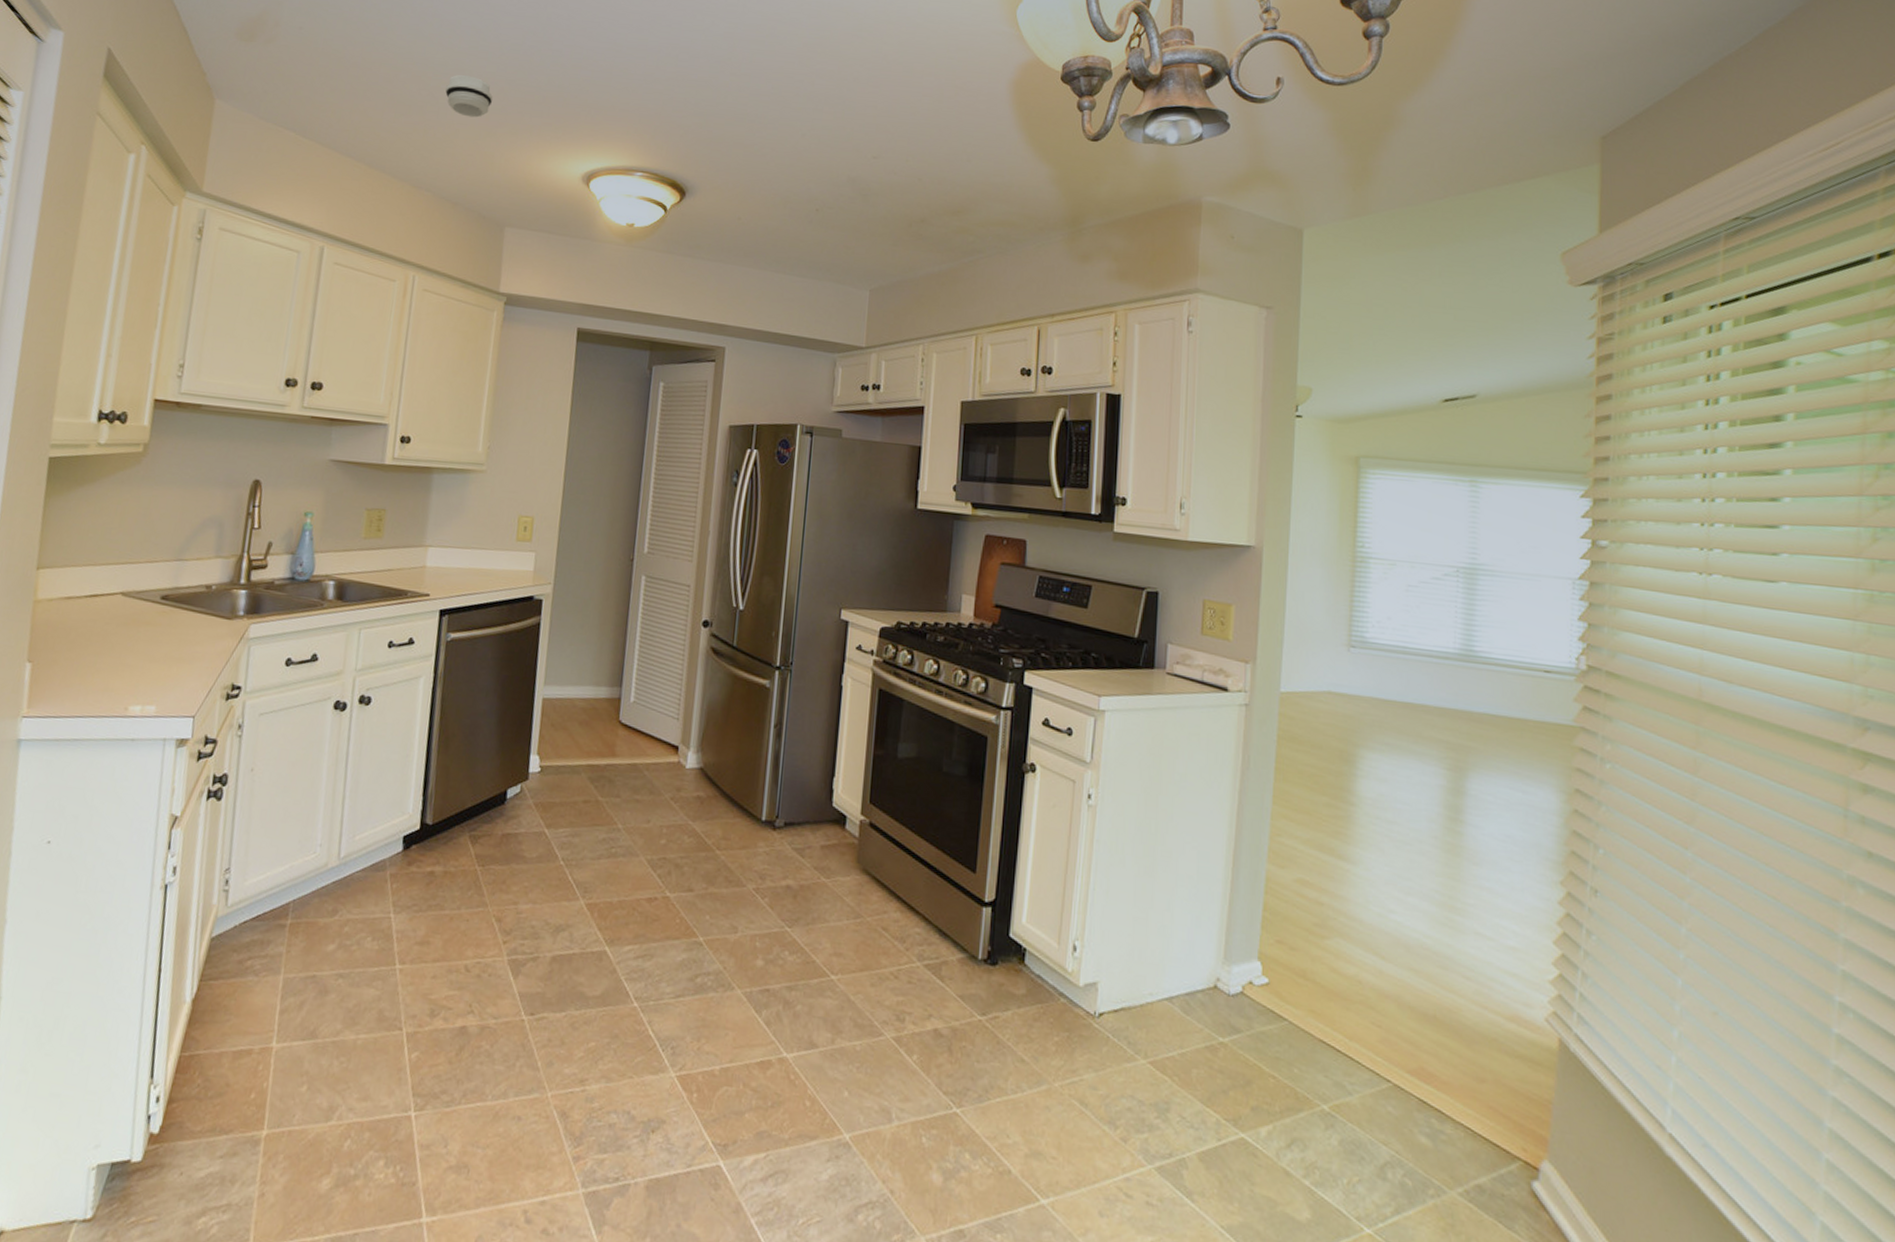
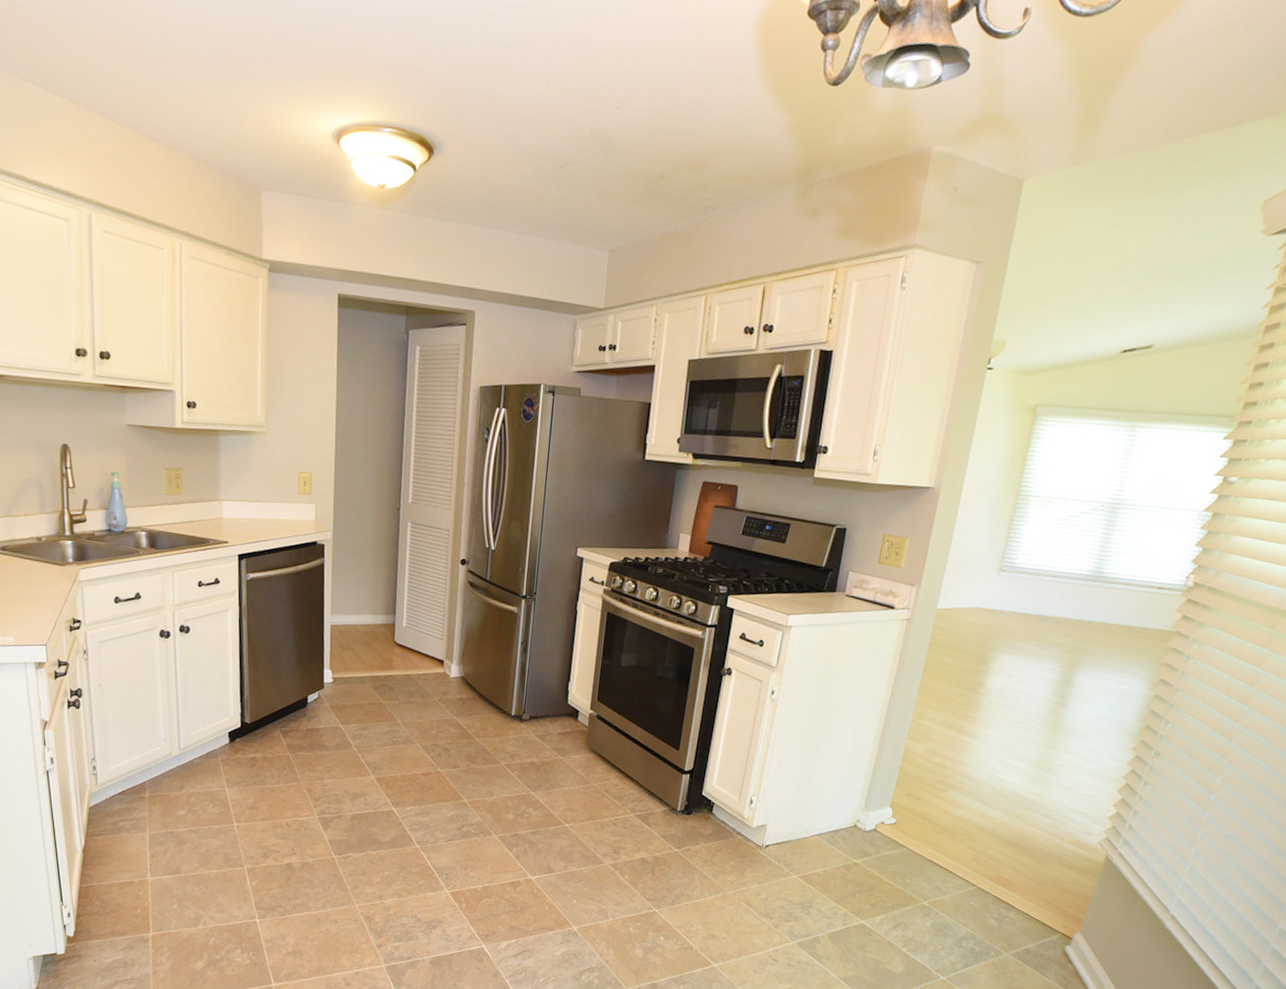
smoke detector: present [445,75,493,118] -> none [189,18,238,69]

